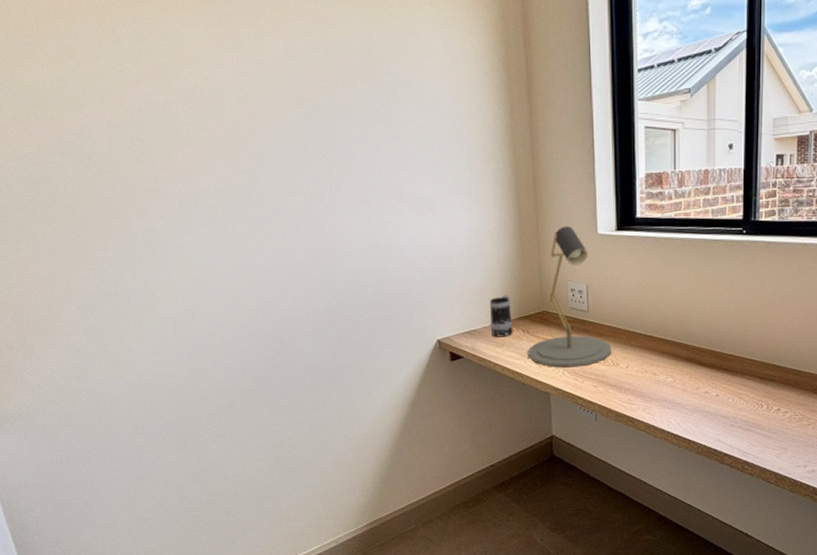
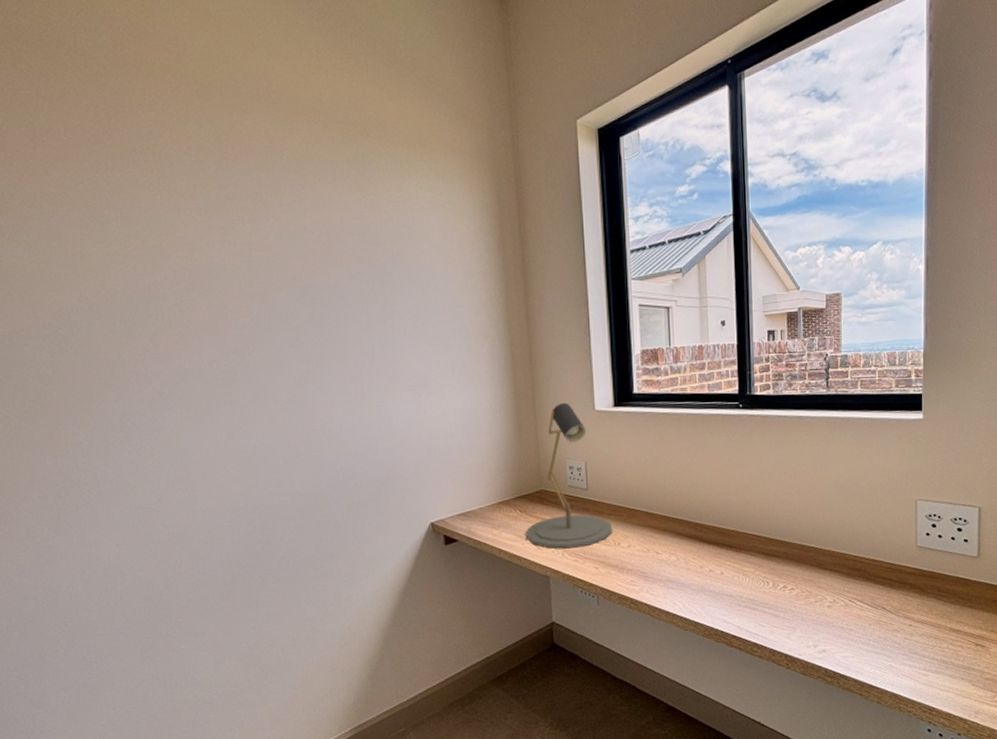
mug: present [489,294,513,338] -> none [485,473,510,519]

